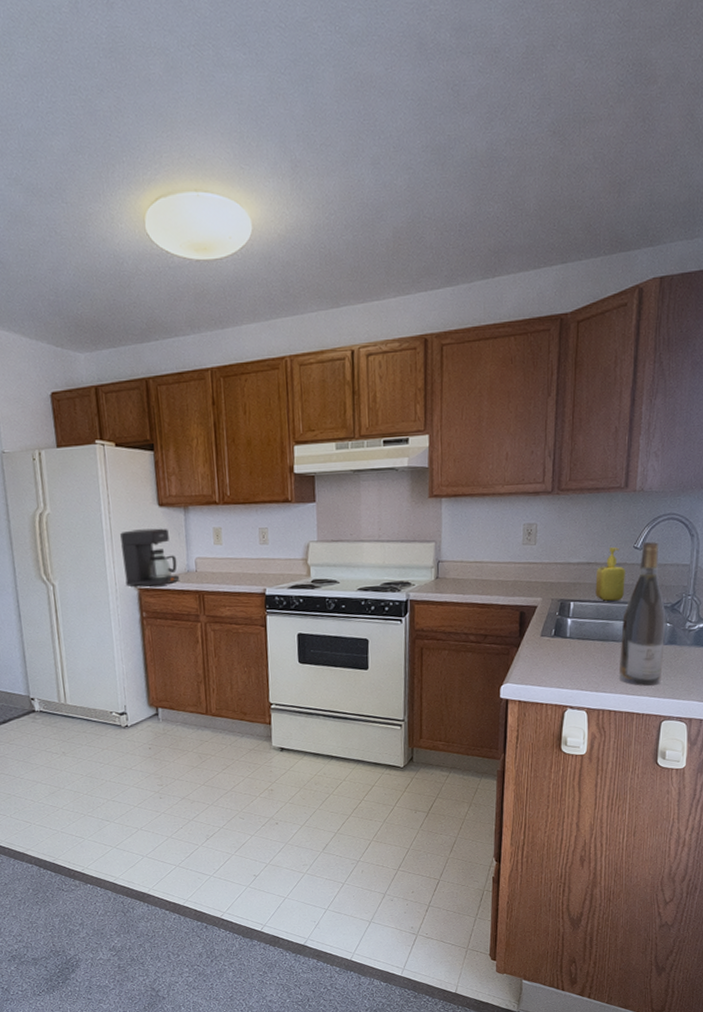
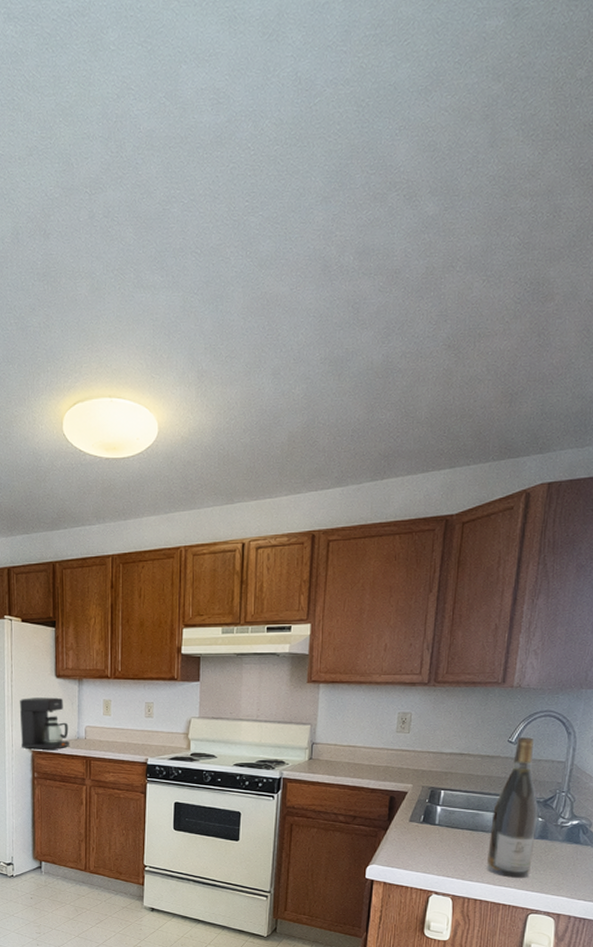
soap dispenser: present [595,546,625,601] -> none [467,739,498,793]

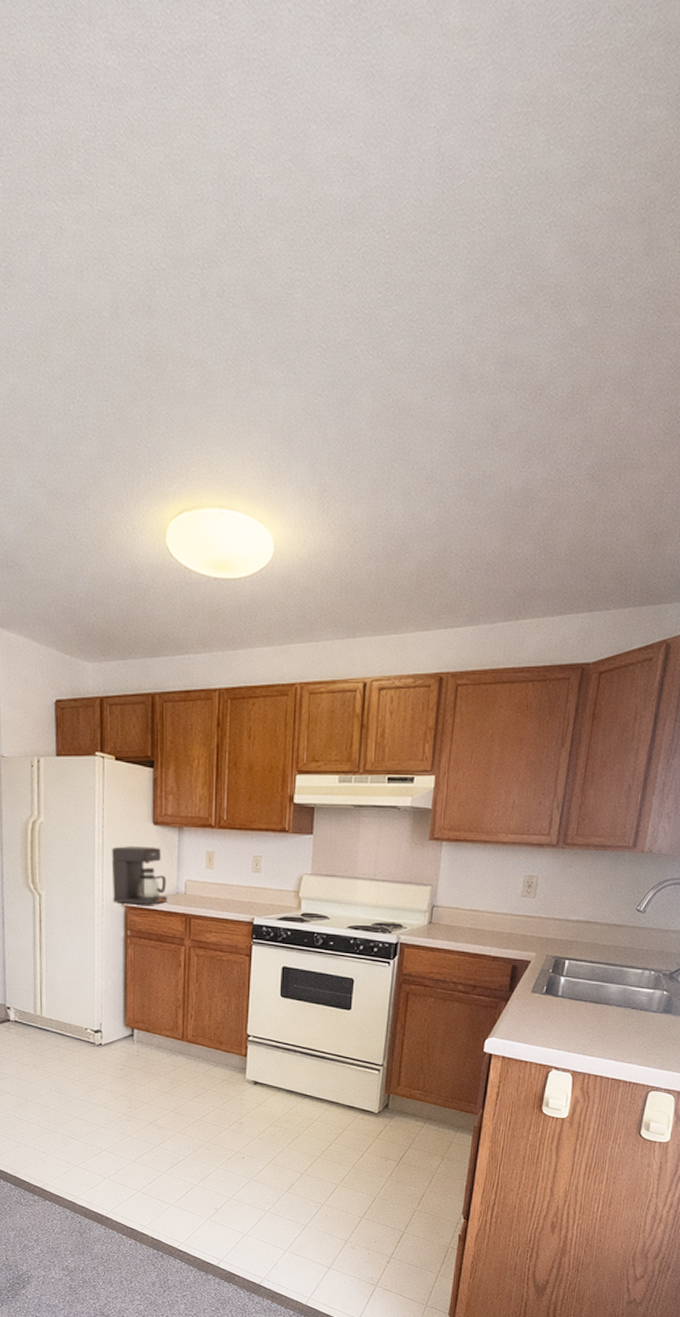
wine bottle: present [486,736,538,879] -> none [608,905,664,1055]

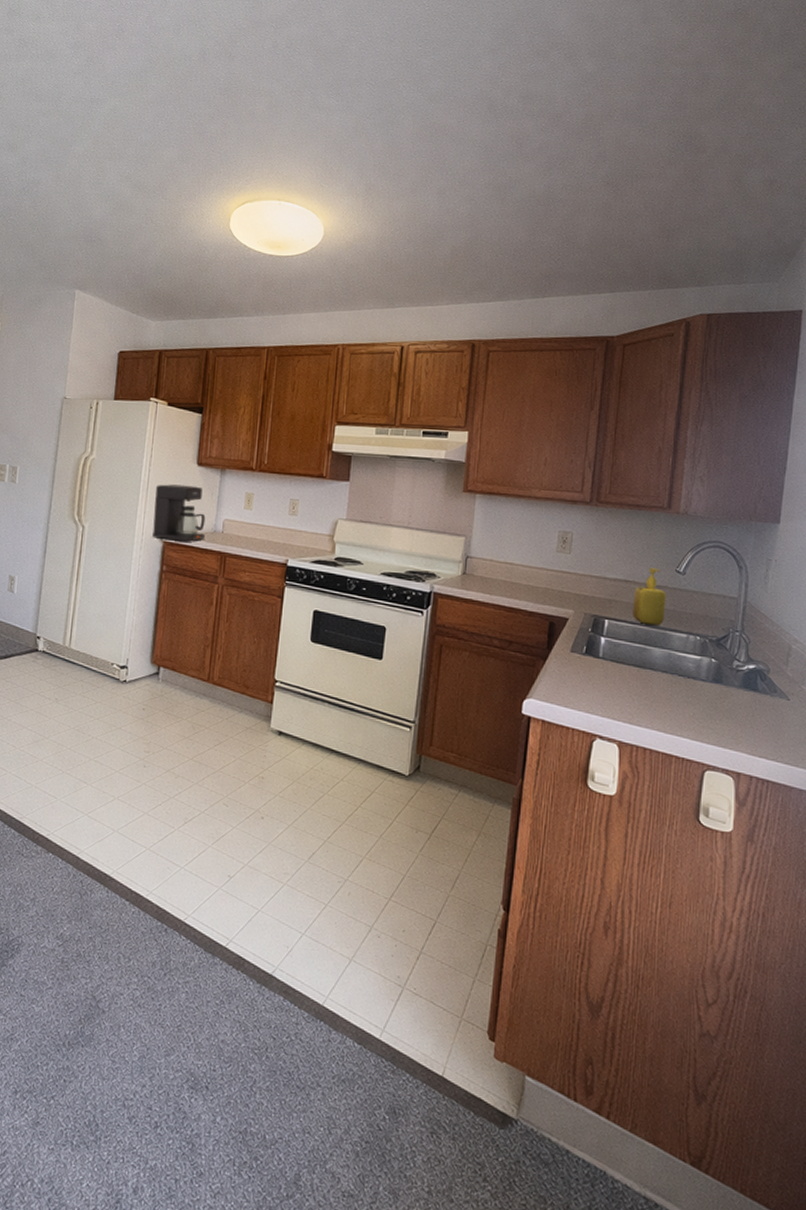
soap dispenser: none [592,907,626,964] -> present [632,567,666,626]

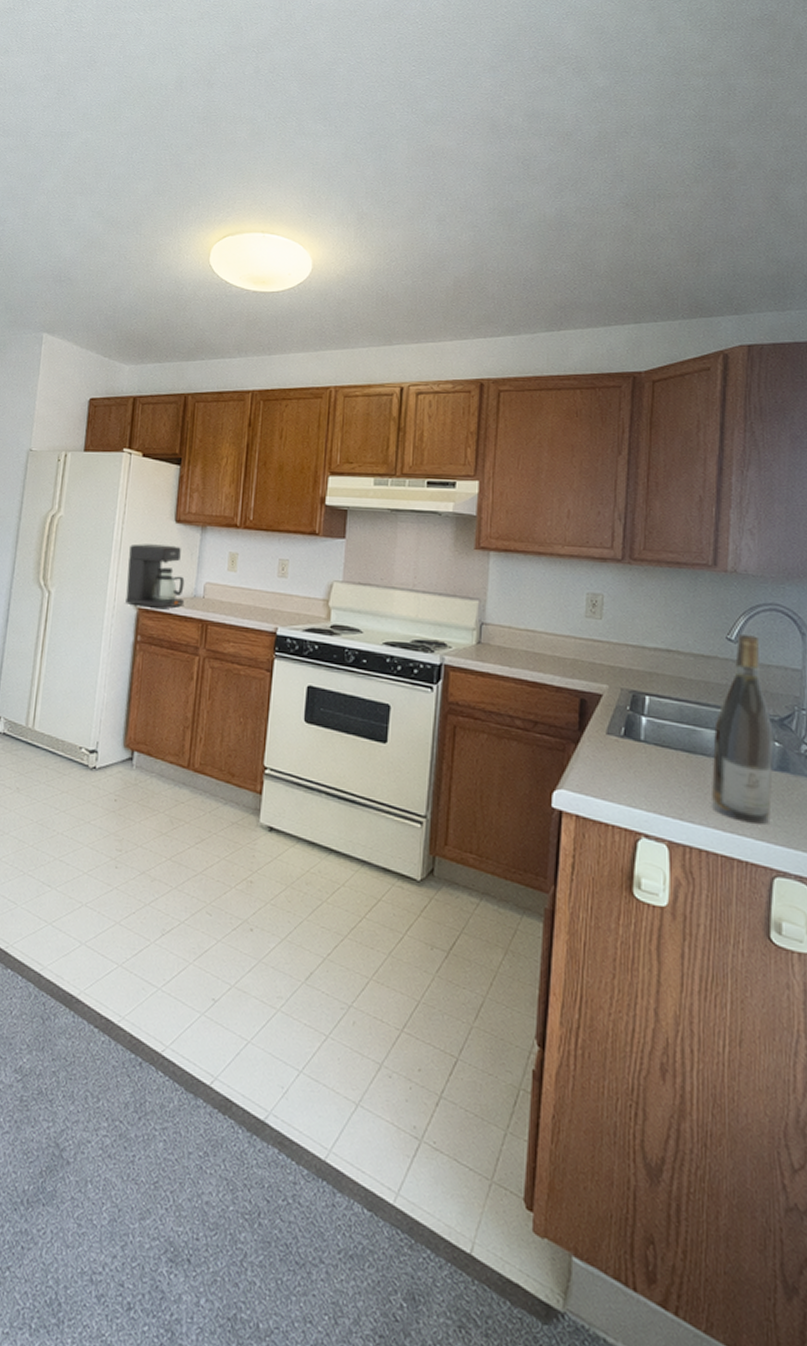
soap dispenser: present [632,567,666,626] -> none [677,634,717,704]
wine bottle: none [655,566,711,728] -> present [710,633,774,826]

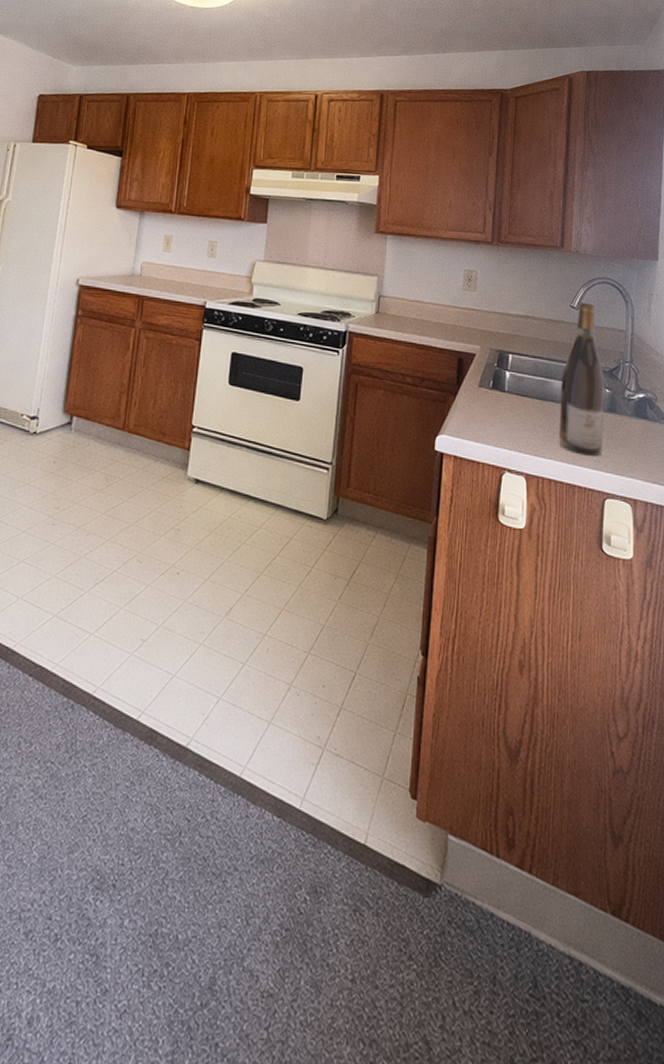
coffee maker: present [125,543,185,610] -> none [68,227,124,286]

